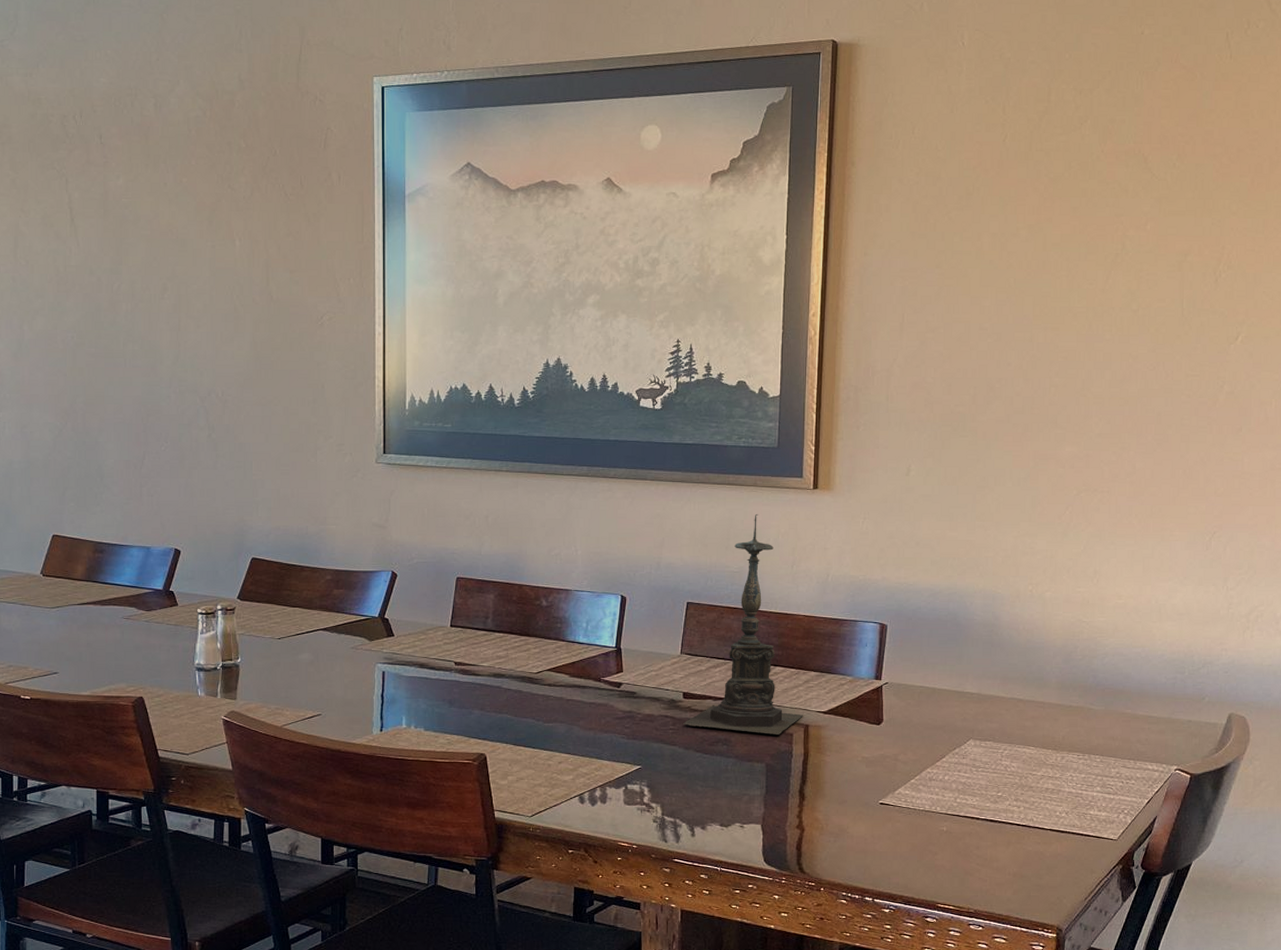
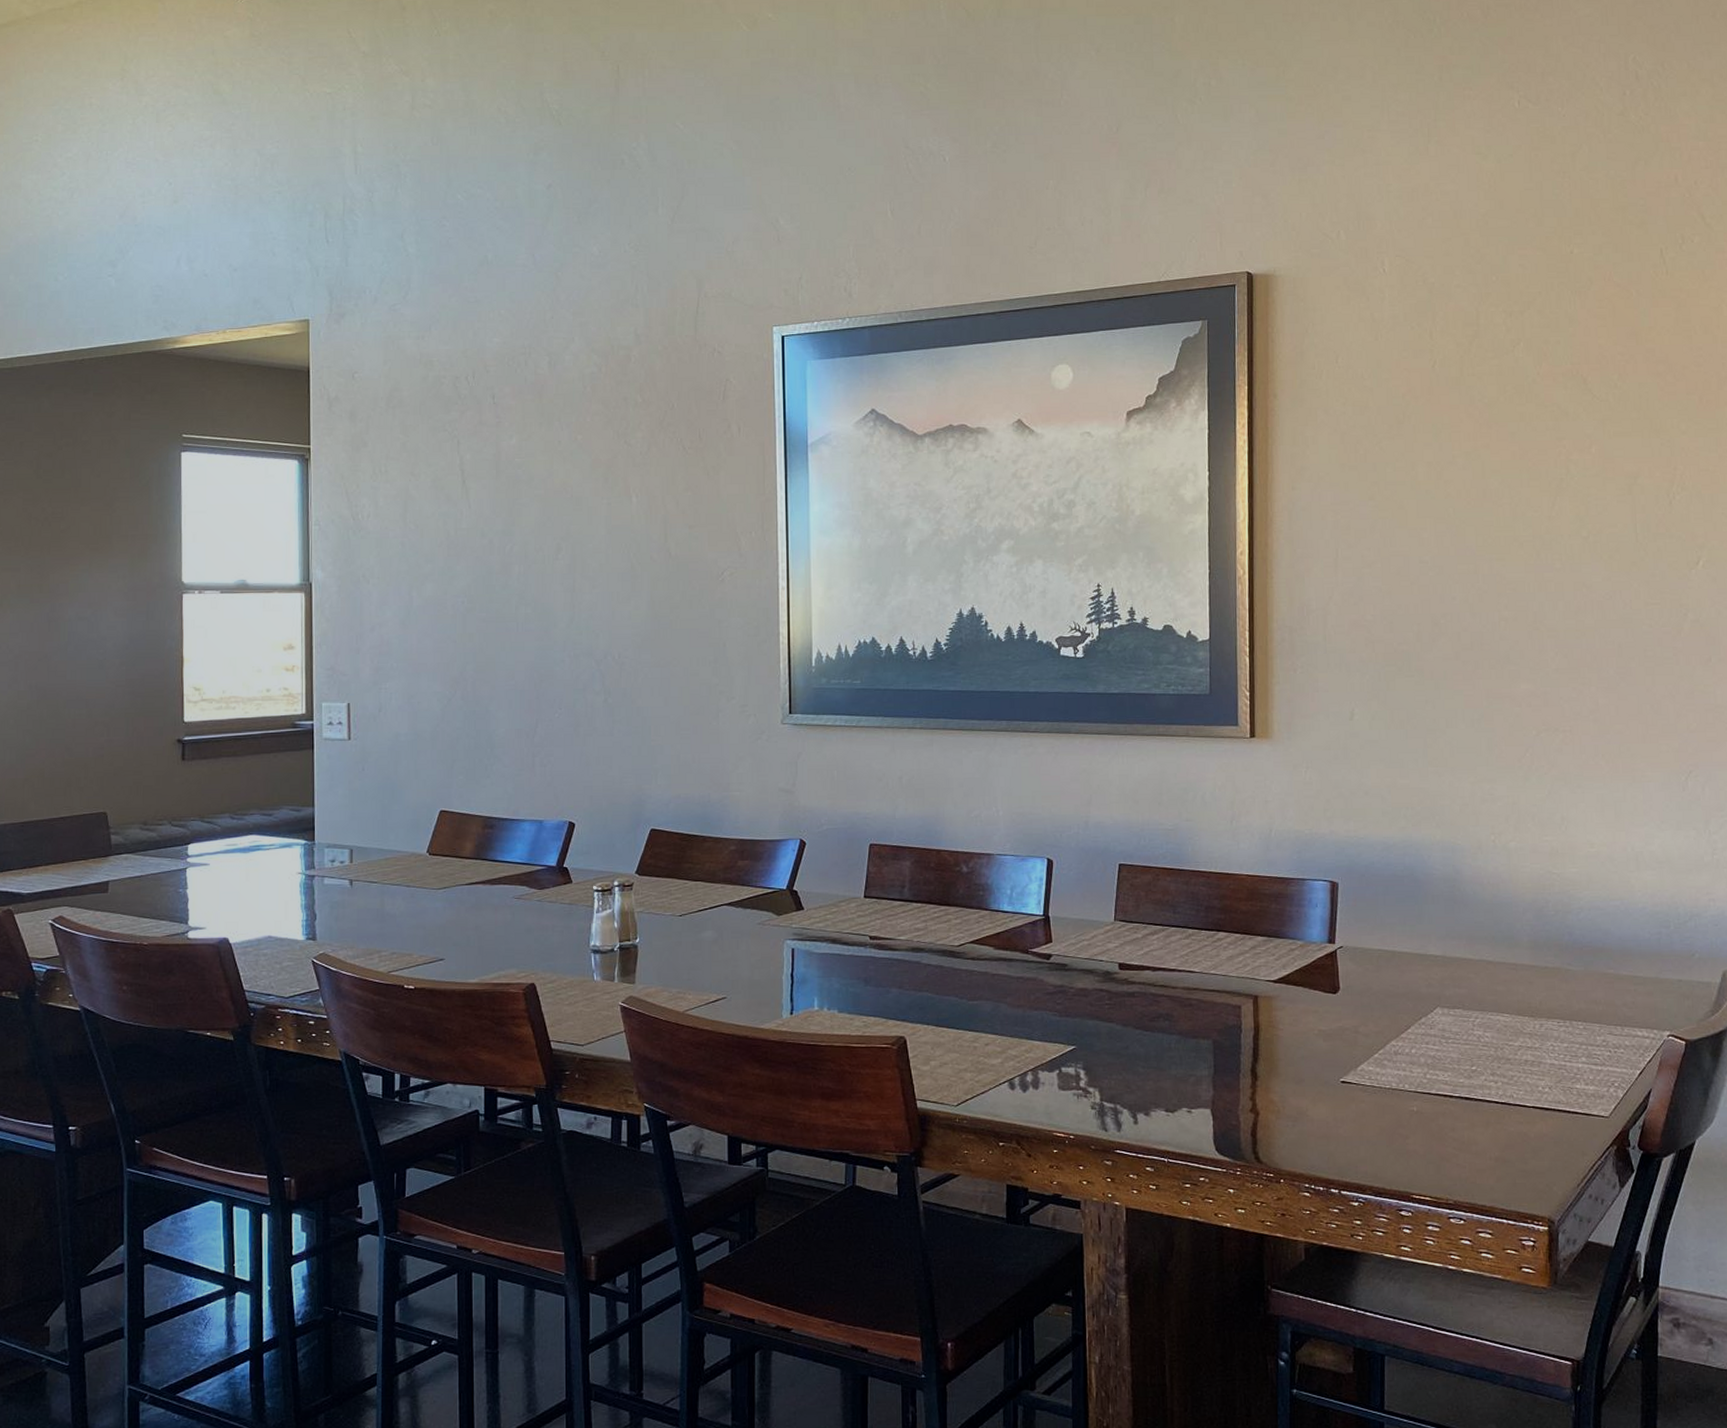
candle holder: present [682,513,804,735] -> none [1119,765,1252,1007]

